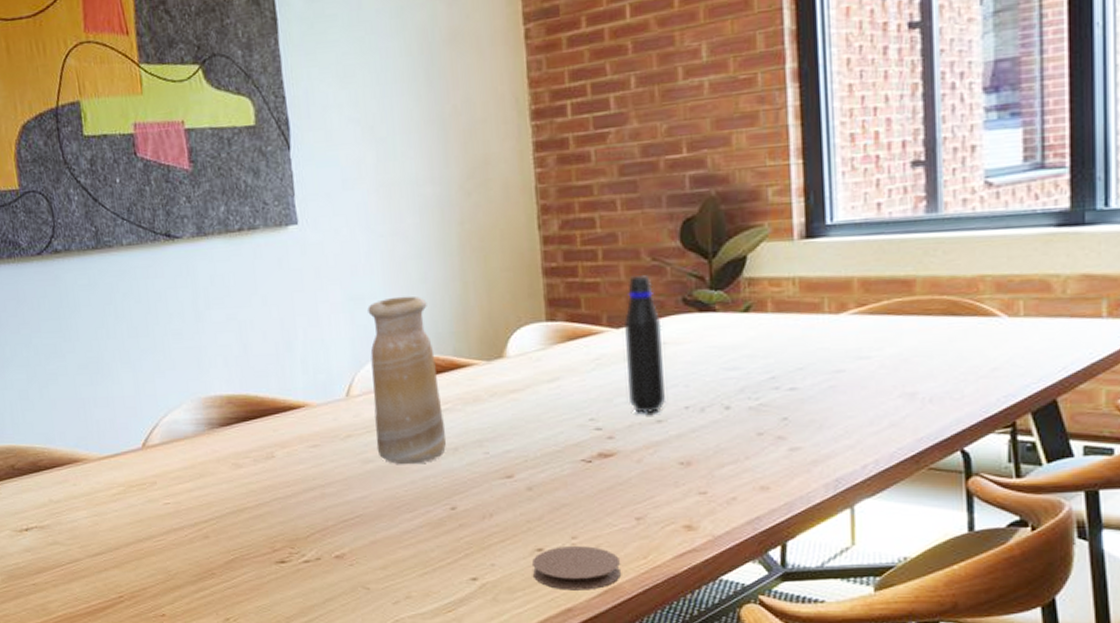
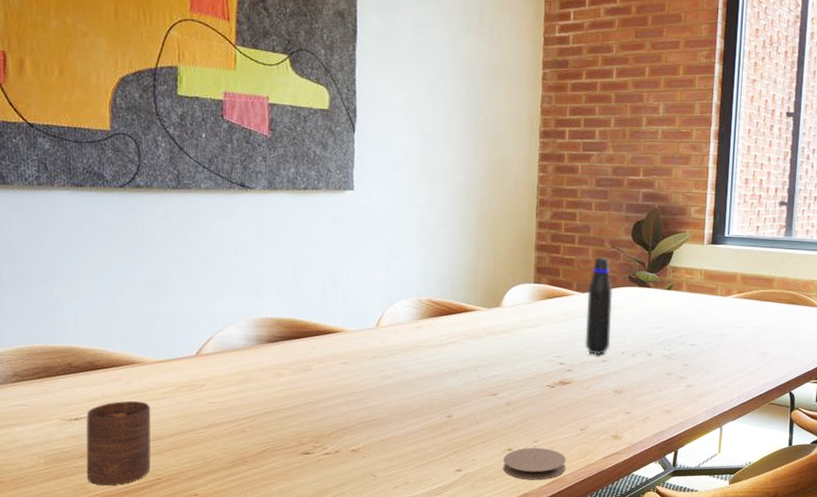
cup: none [36,506,111,606] -> present [86,401,151,486]
vase: present [368,296,446,465] -> none [395,254,450,382]

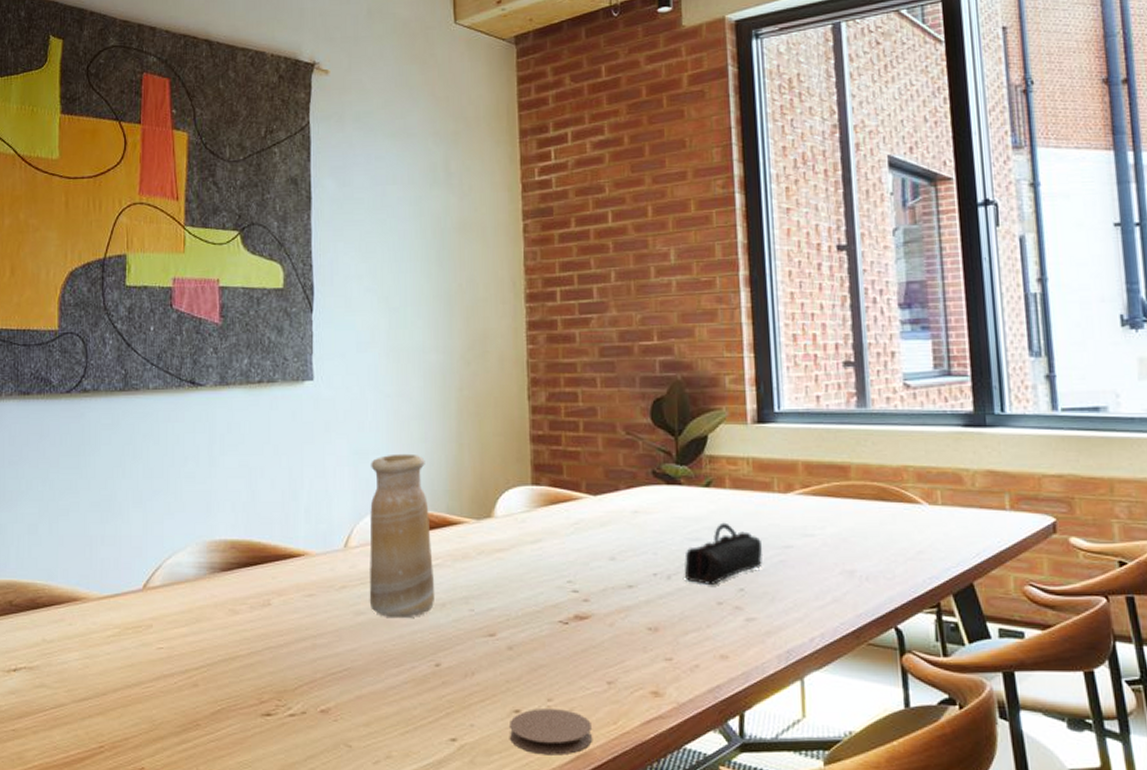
cup: present [86,401,151,486] -> none [24,647,94,755]
vase: none [395,254,450,382] -> present [369,453,434,619]
water bottle: present [586,256,613,356] -> none [601,446,636,579]
pencil case: none [646,316,704,361] -> present [684,522,763,585]

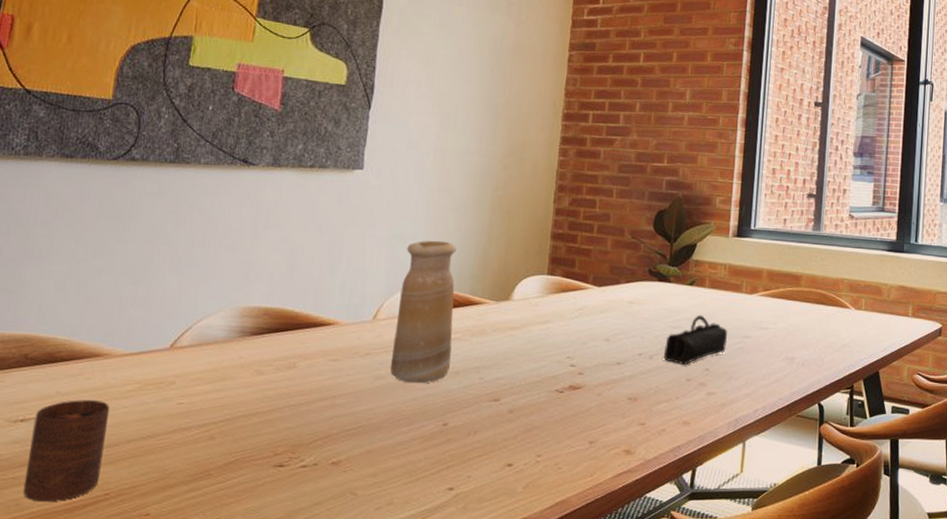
cup: none [24,647,94,755] -> present [23,400,110,502]
coaster: present [510,709,592,756] -> none [501,463,572,502]

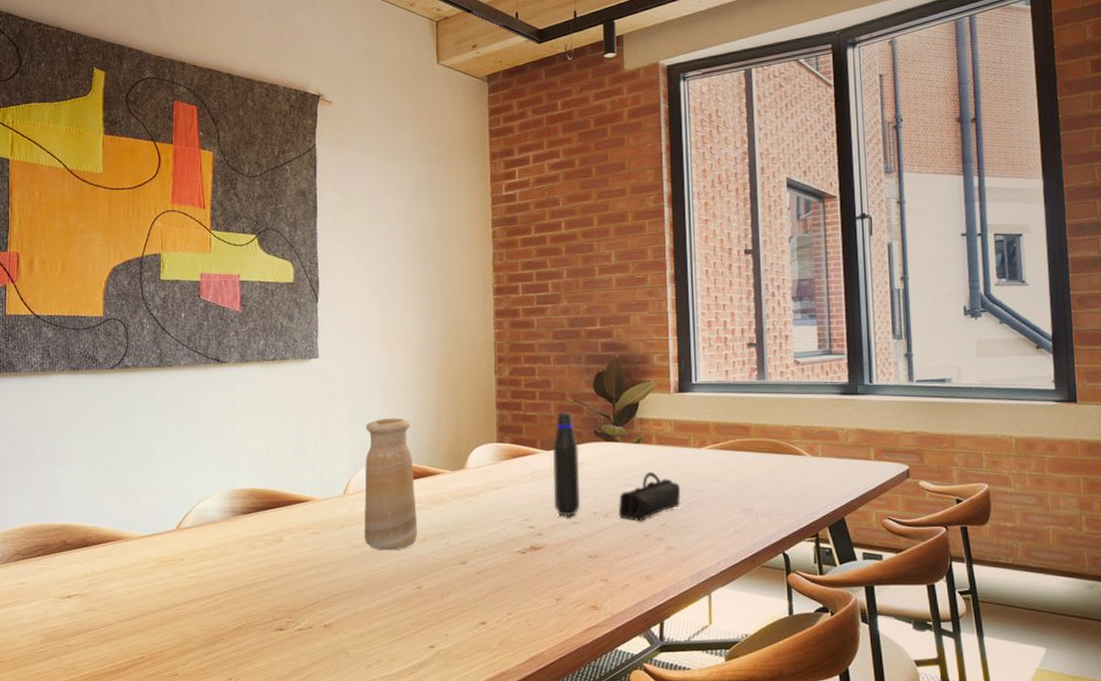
cup: present [23,400,110,502] -> none [77,577,136,665]
water bottle: none [599,247,631,357] -> present [553,411,580,517]

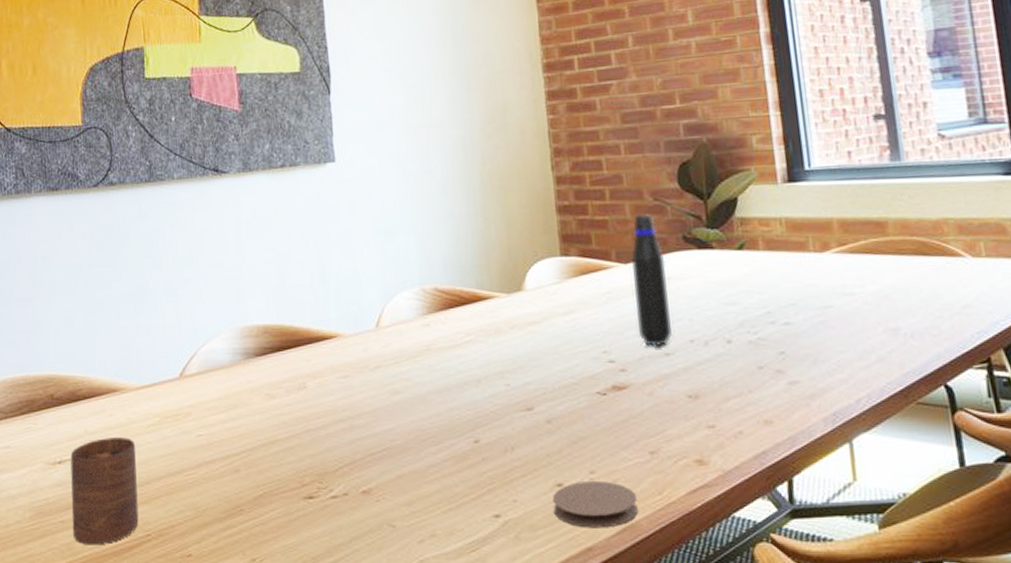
cup: none [77,577,136,665] -> present [70,437,139,545]
vase: present [364,418,417,551] -> none [397,230,469,397]
coaster: none [477,621,543,657] -> present [553,481,638,528]
pencil case: present [619,471,681,521] -> none [721,285,803,349]

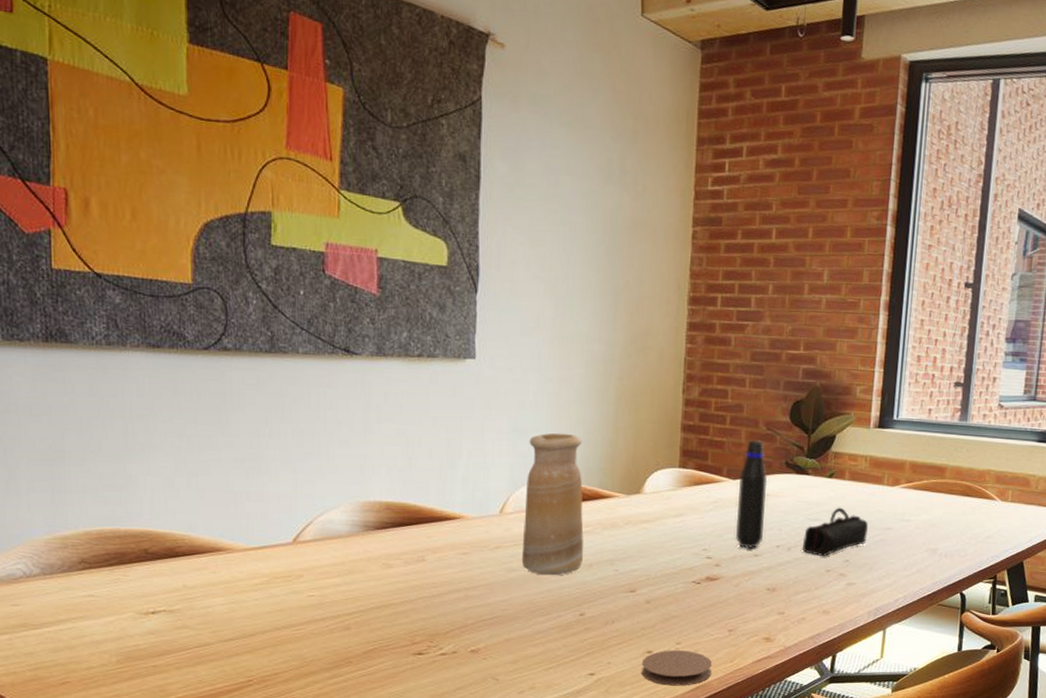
cup: present [70,437,139,545] -> none [165,593,241,688]
vase: none [397,230,469,397] -> present [521,432,584,576]
pencil case: none [721,285,803,349] -> present [803,507,868,556]

